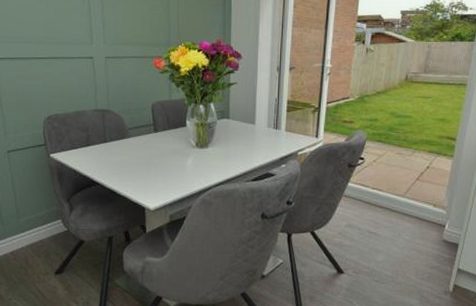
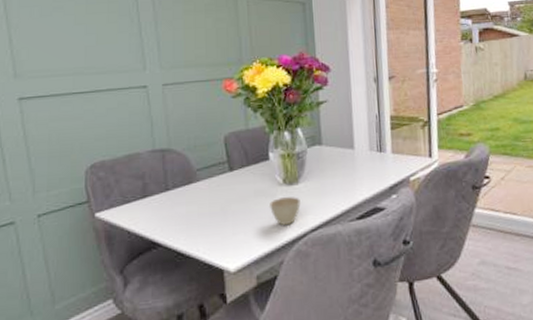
cup: none [184,157,208,180] -> present [270,197,301,226]

